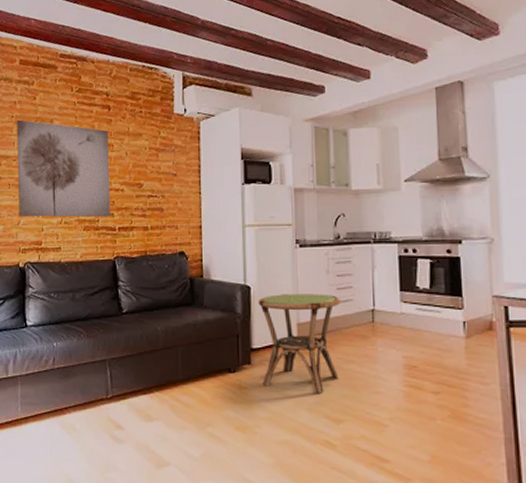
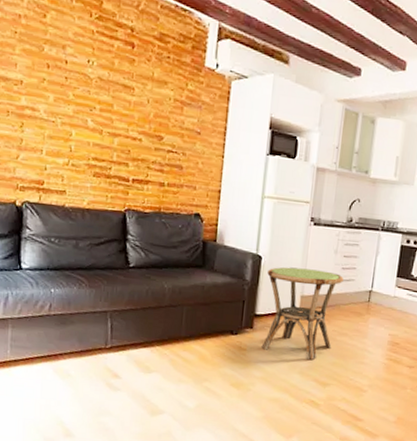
wall art: present [17,119,111,217] -> none [18,37,130,167]

